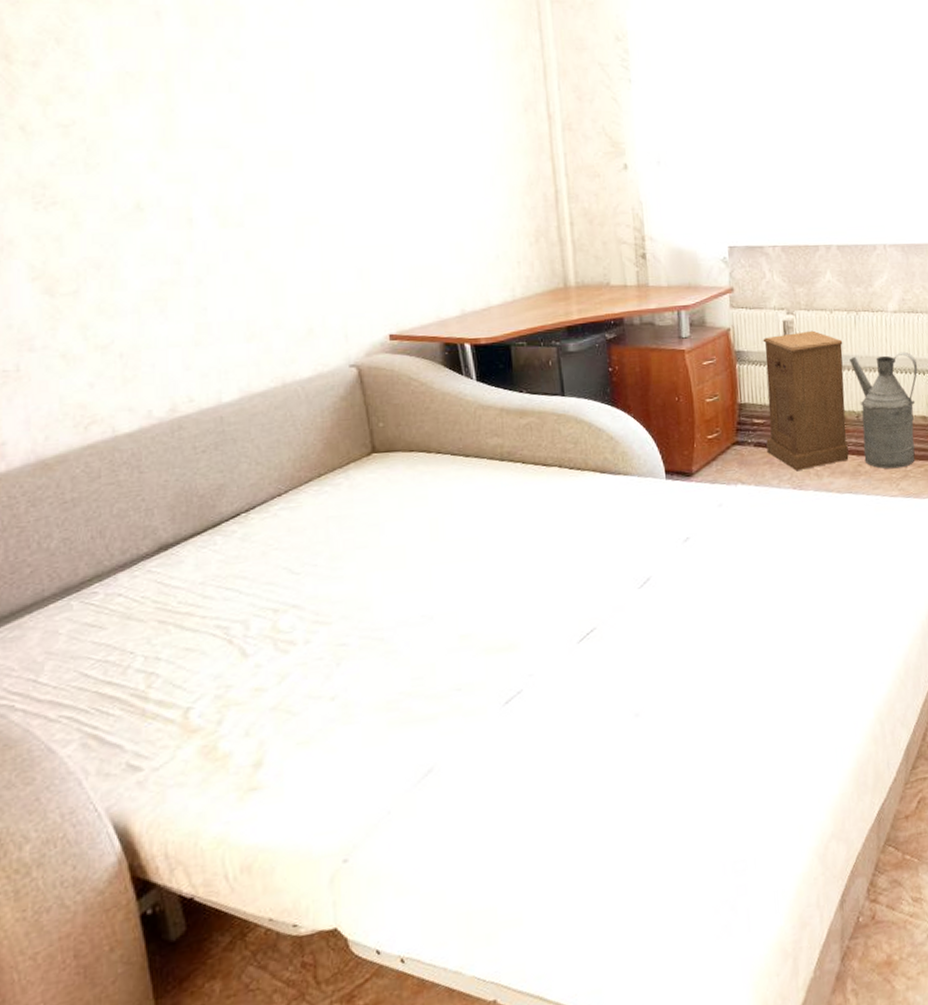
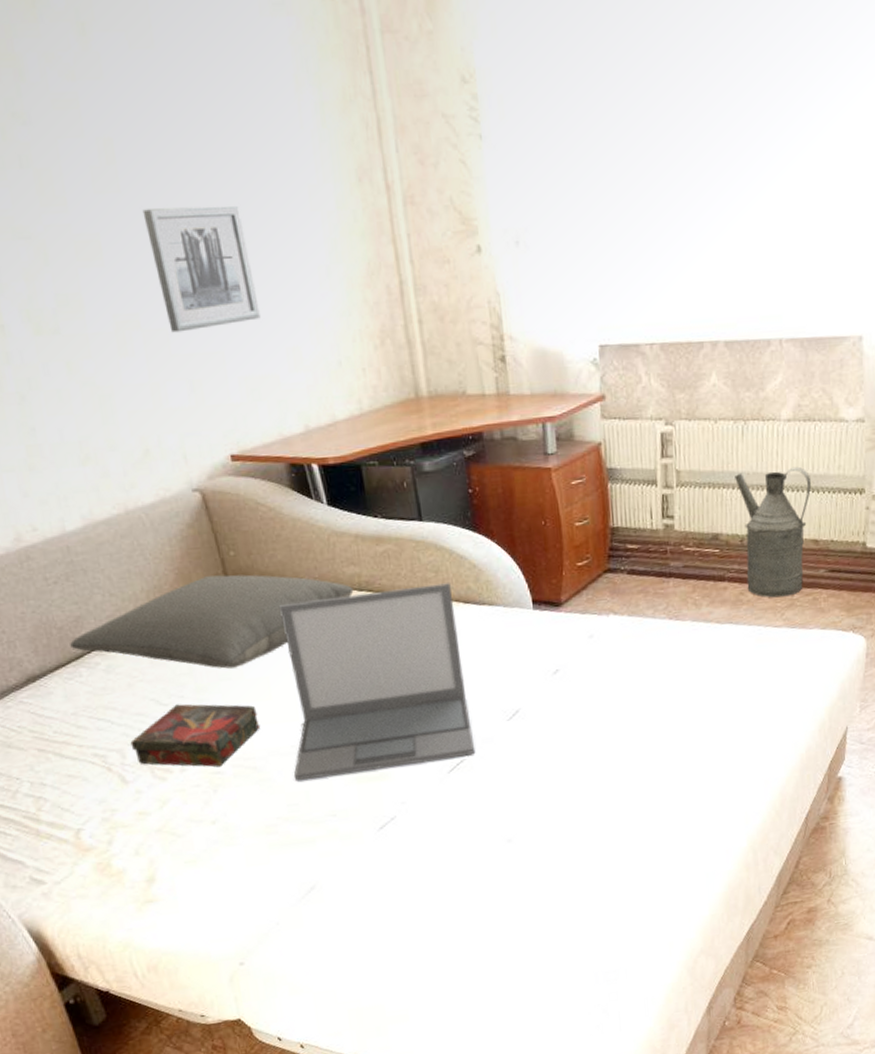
pillow: none [209,445,496,537] -> present [70,574,354,669]
book: none [256,572,390,639] -> present [130,704,259,767]
wall art: none [333,127,429,228] -> present [142,206,261,333]
laptop: none [421,454,606,654] -> present [280,583,476,782]
nightstand: present [763,330,849,470] -> none [637,443,731,600]

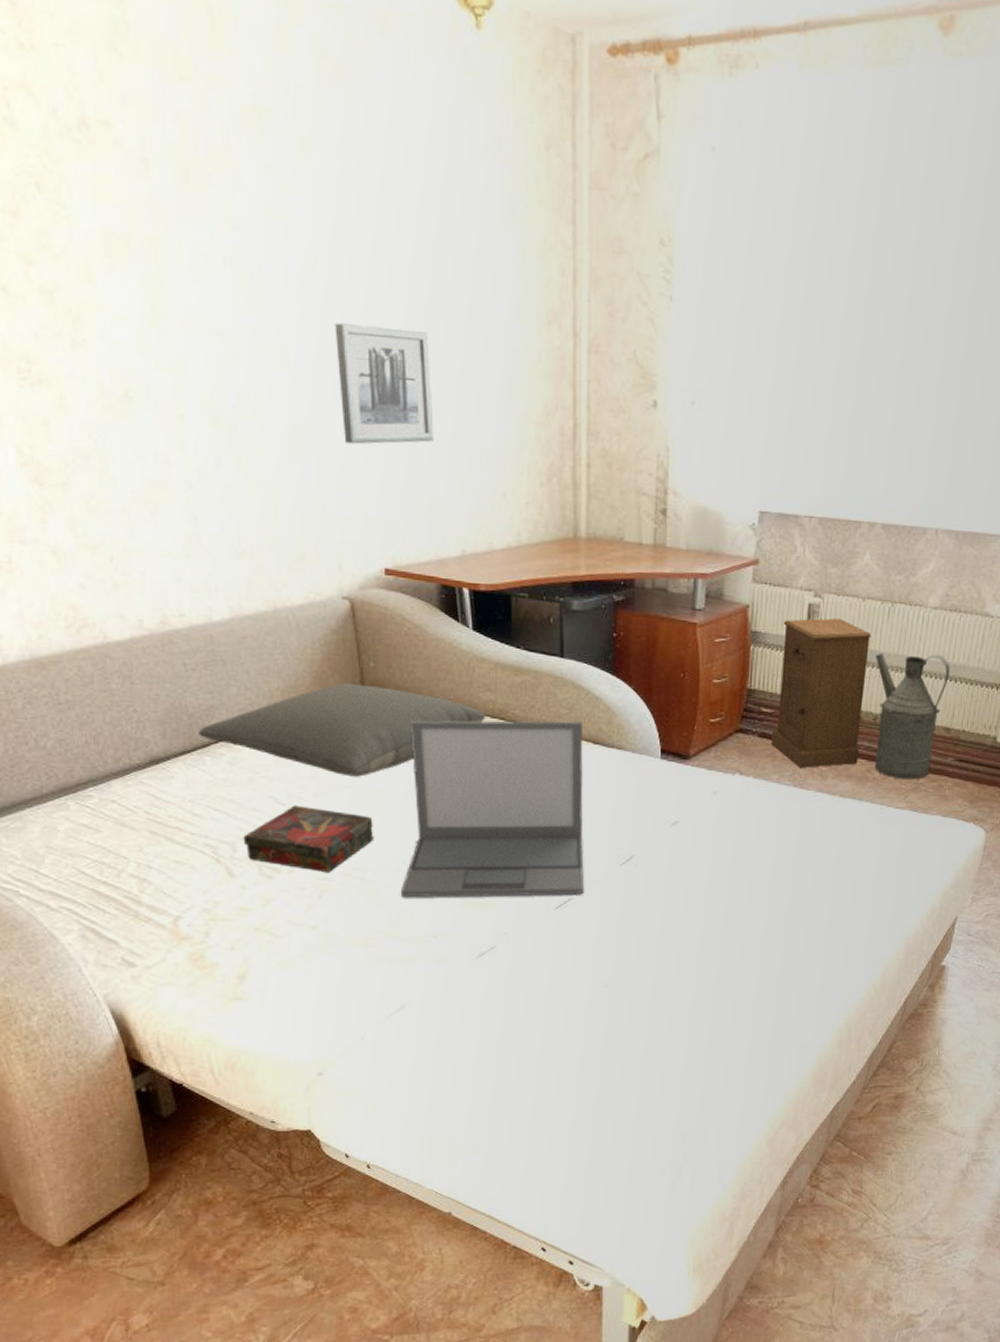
nightstand: none [637,443,731,600] -> present [771,618,872,768]

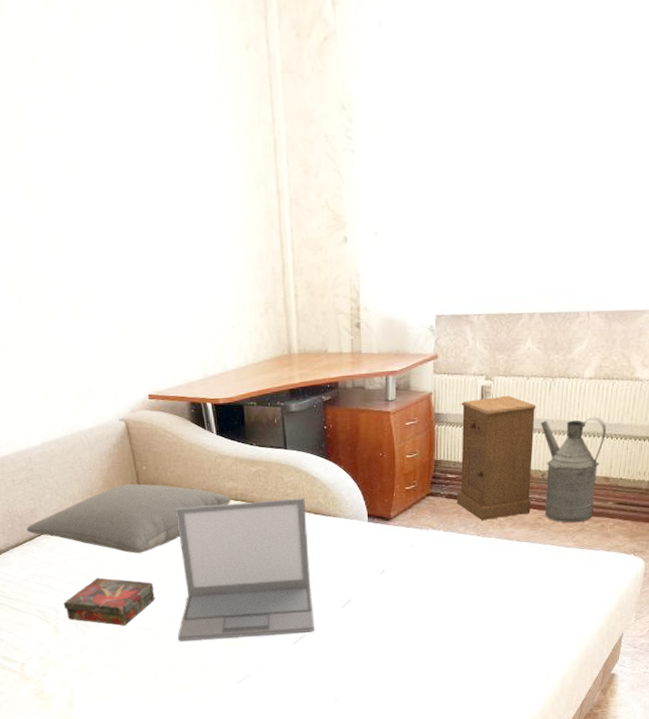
wall art: present [334,323,434,445] -> none [98,209,177,303]

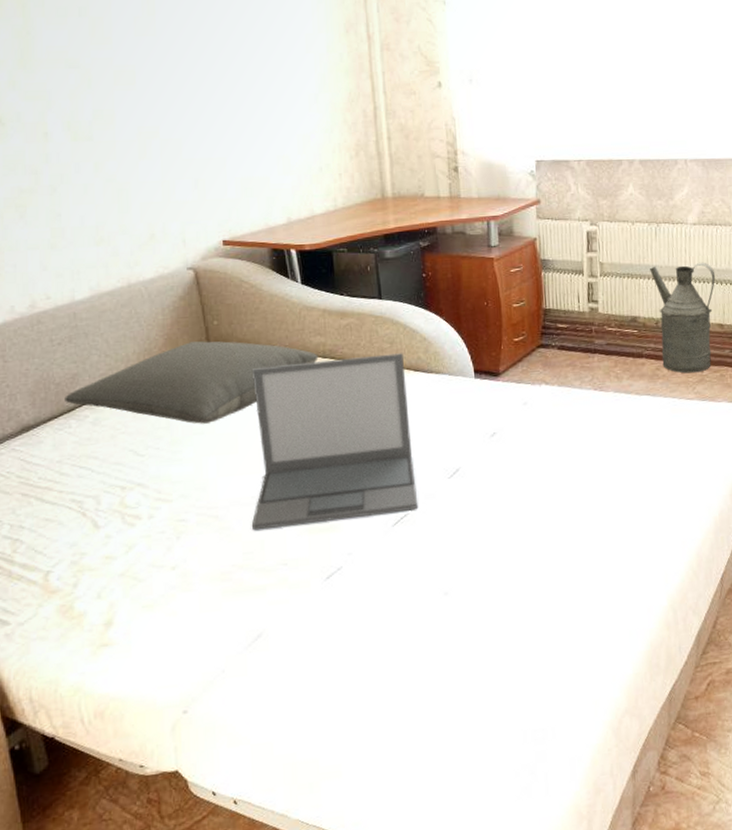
book: present [63,577,155,626] -> none [106,455,224,515]
nightstand: present [457,395,536,520] -> none [567,241,648,373]

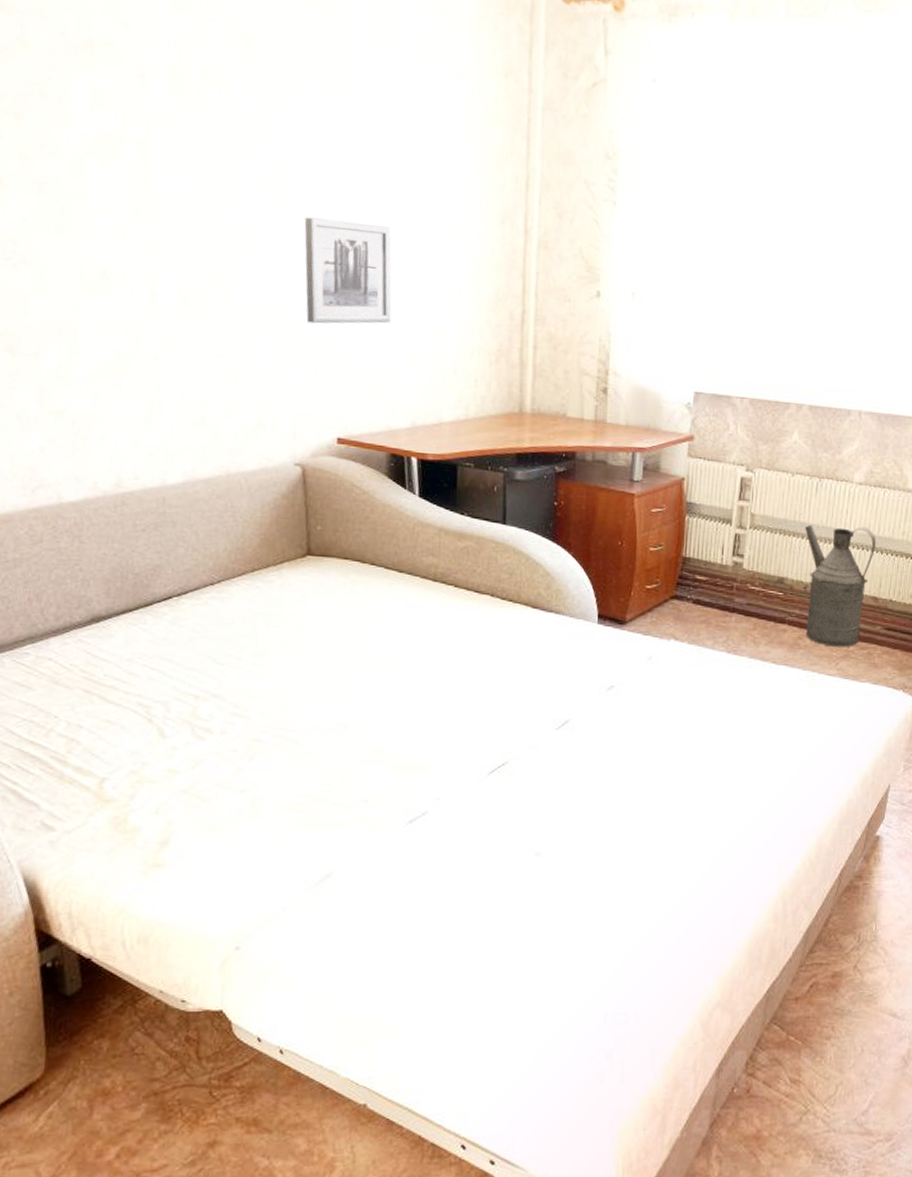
pillow: present [65,341,319,424] -> none [142,546,429,638]
wall art: none [172,48,258,142] -> present [304,217,392,324]
laptop: present [251,353,419,531] -> none [333,582,522,761]

